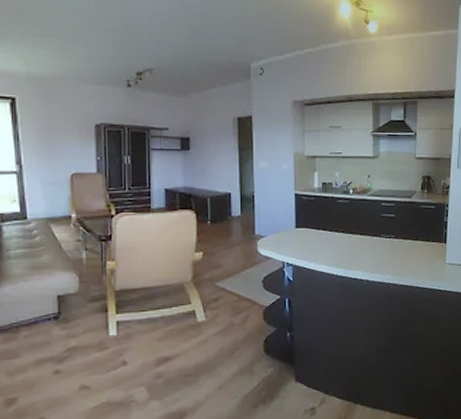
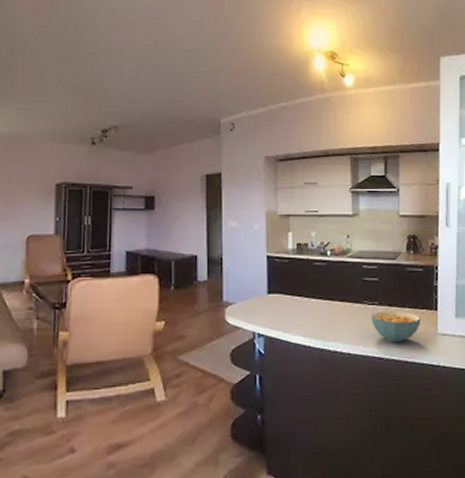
cereal bowl: none [388,243,431,271] -> present [371,310,421,343]

